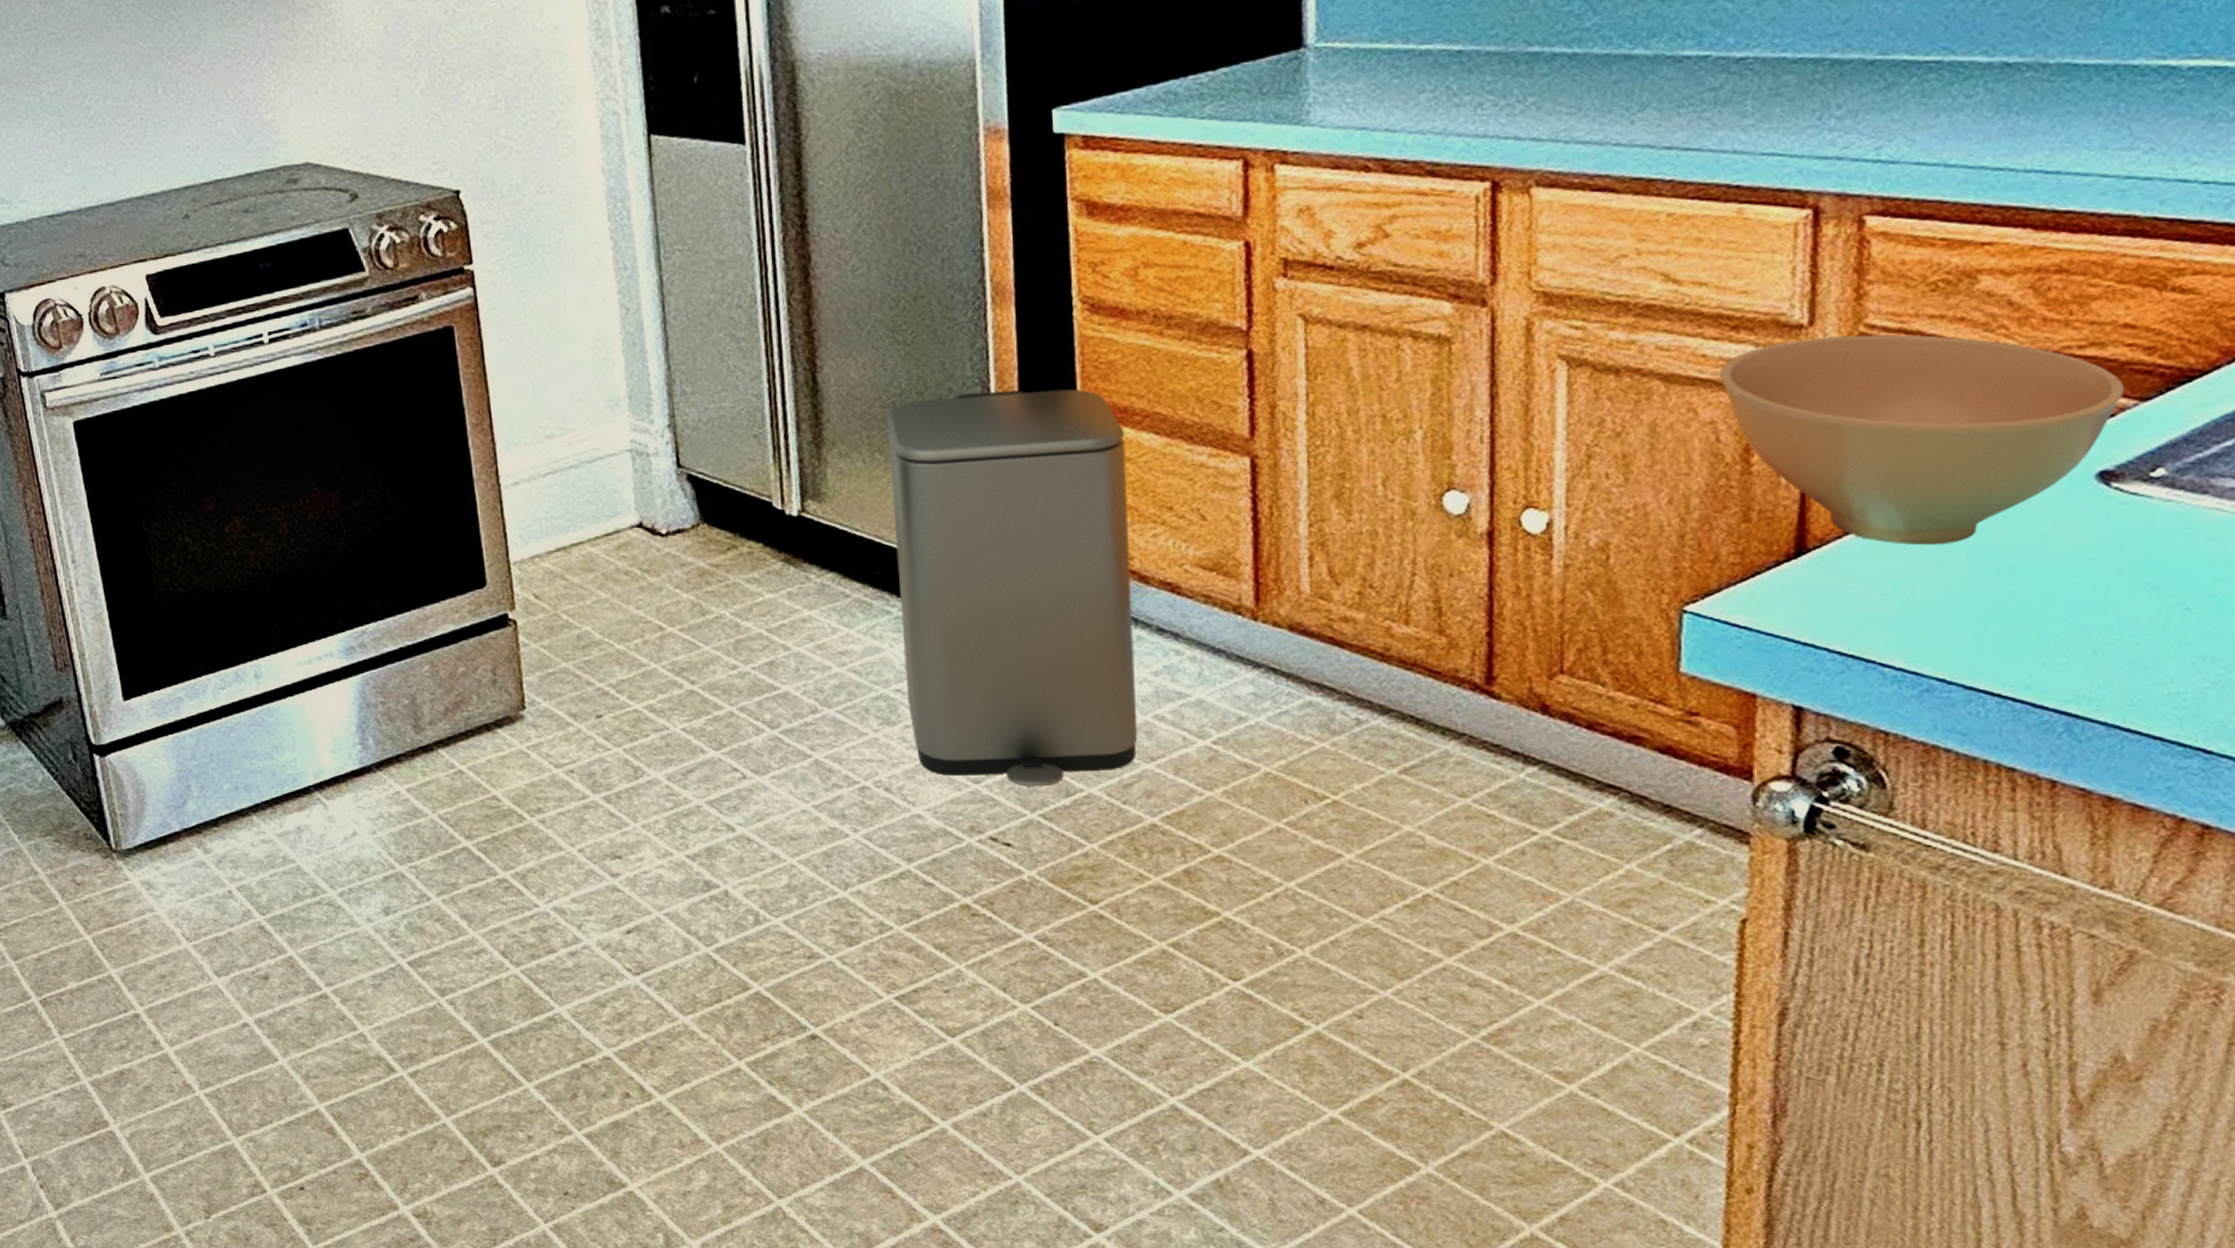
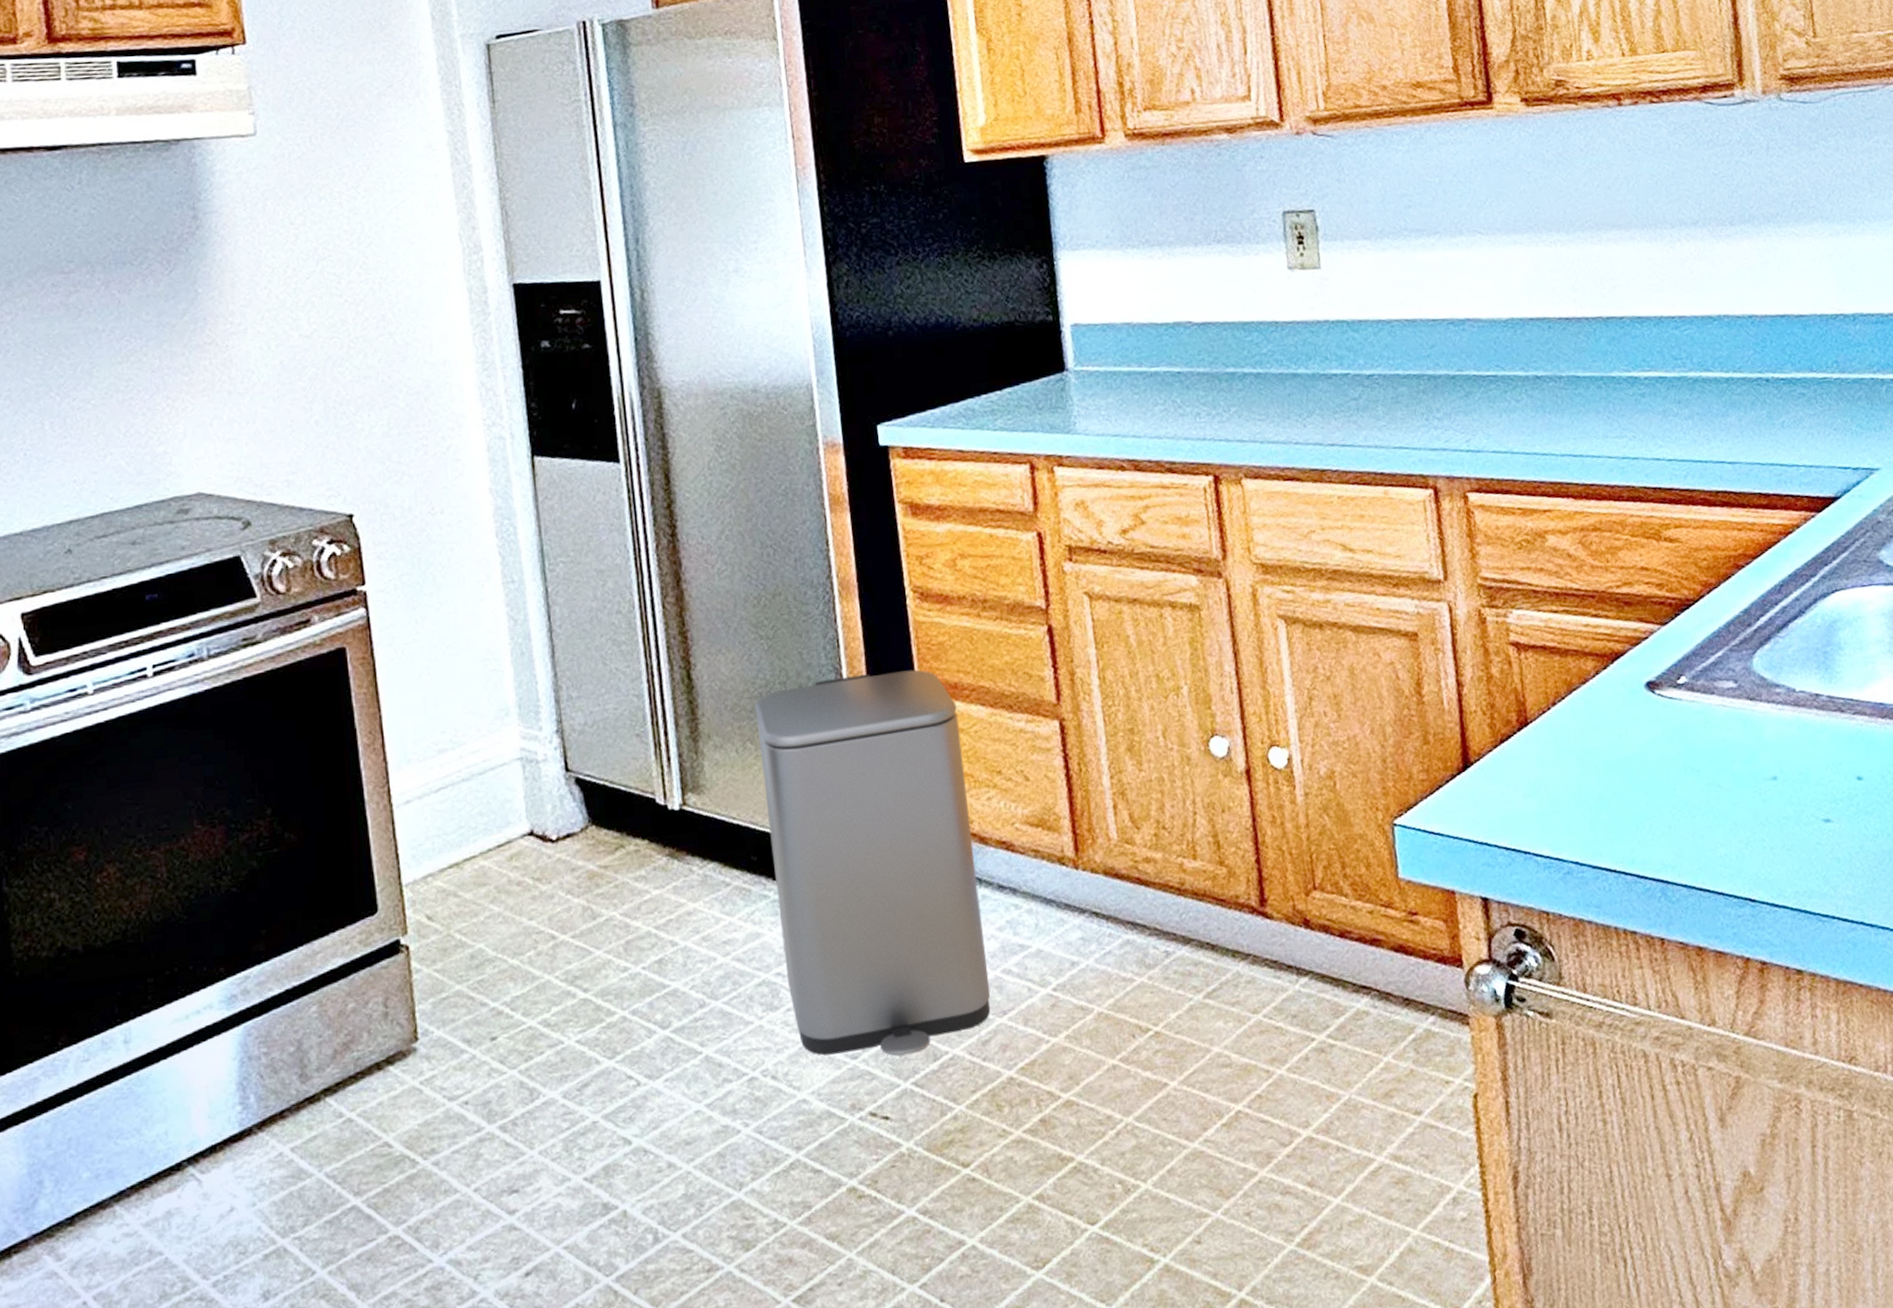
bowl: present [1719,334,2125,546] -> none [1390,583,1651,753]

